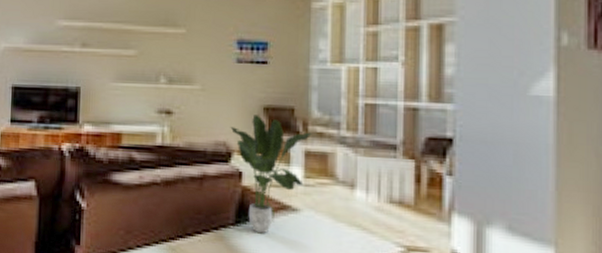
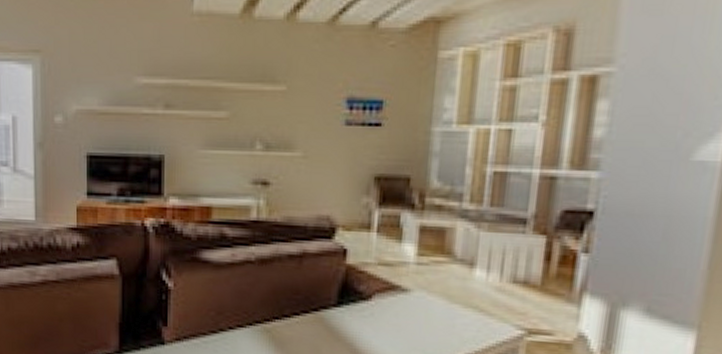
potted plant: present [230,115,312,233] -> none [335,185,429,315]

